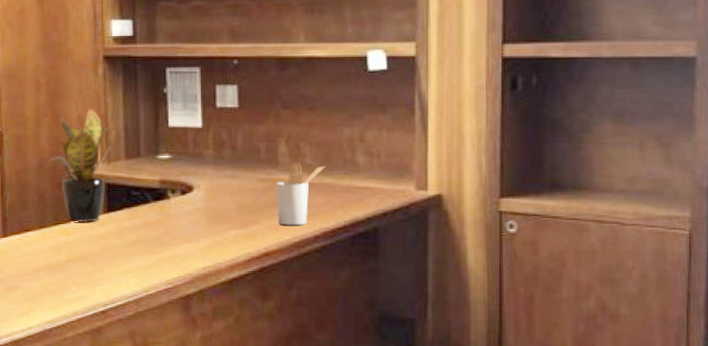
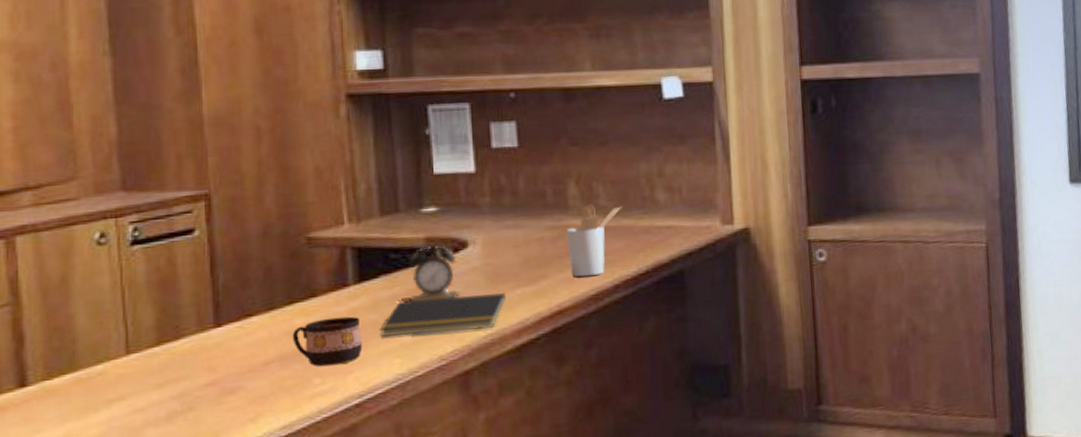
potted plant: present [49,108,114,222] -> none [277,157,363,299]
cup: none [56,239,108,278] -> present [292,316,363,367]
notepad: none [121,231,223,261] -> present [380,293,507,337]
alarm clock: none [145,187,186,232] -> present [409,246,461,301]

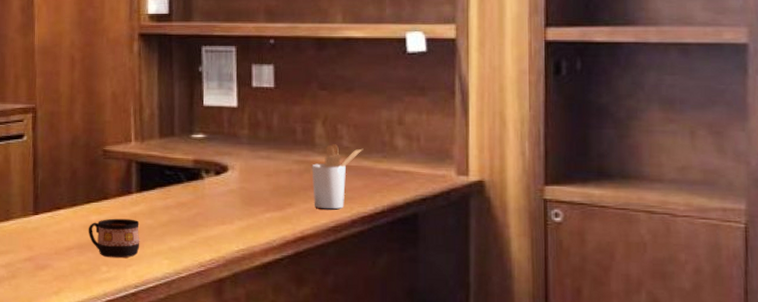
notepad: present [380,293,507,337] -> none [154,211,257,244]
alarm clock: present [409,246,461,301] -> none [178,167,220,214]

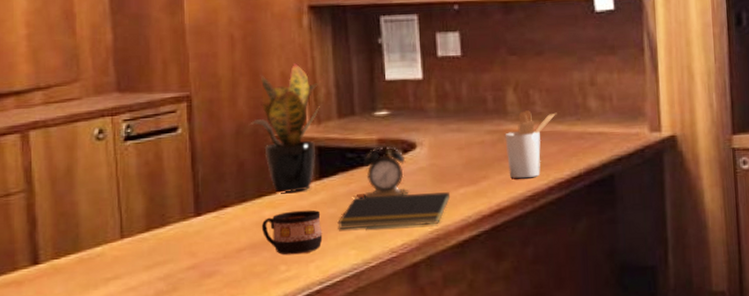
potted plant: none [82,85,148,201] -> present [248,63,323,193]
notepad: none [154,211,257,244] -> present [337,192,451,229]
alarm clock: none [178,167,220,214] -> present [363,146,409,197]

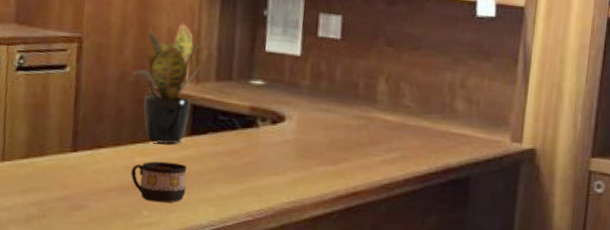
notepad: present [337,192,451,229] -> none [201,158,311,196]
alarm clock: present [363,146,409,197] -> none [229,114,274,164]
utensil holder: present [505,110,556,179] -> none [369,102,423,168]

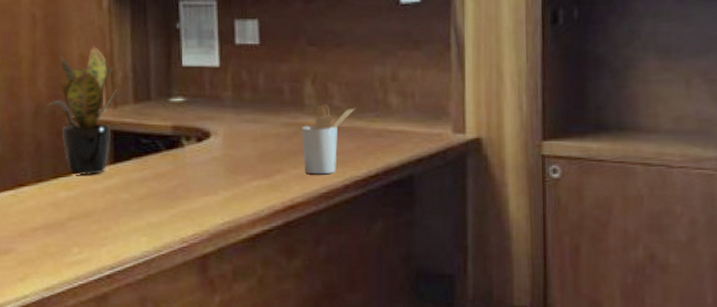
cup: present [130,161,187,204] -> none [56,194,115,238]
utensil holder: none [369,102,423,168] -> present [301,104,355,175]

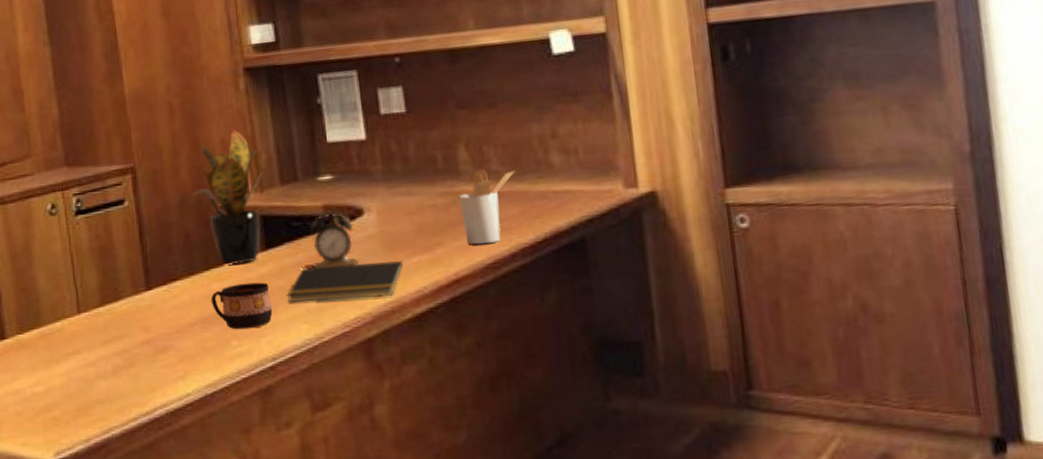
cup: none [56,194,115,238] -> present [210,282,273,330]
notepad: none [130,183,244,216] -> present [287,261,404,302]
alarm clock: none [156,134,202,184] -> present [309,213,359,268]

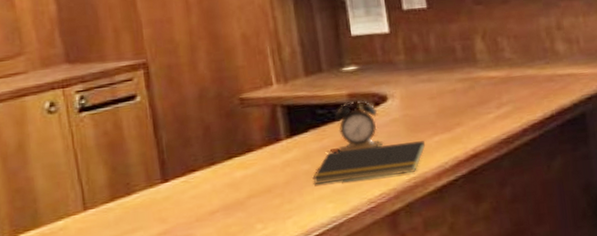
potted plant: present [192,129,263,265] -> none [211,24,287,153]
cup: present [210,282,273,330] -> none [233,167,299,214]
utensil holder: present [458,169,515,245] -> none [476,57,525,124]

